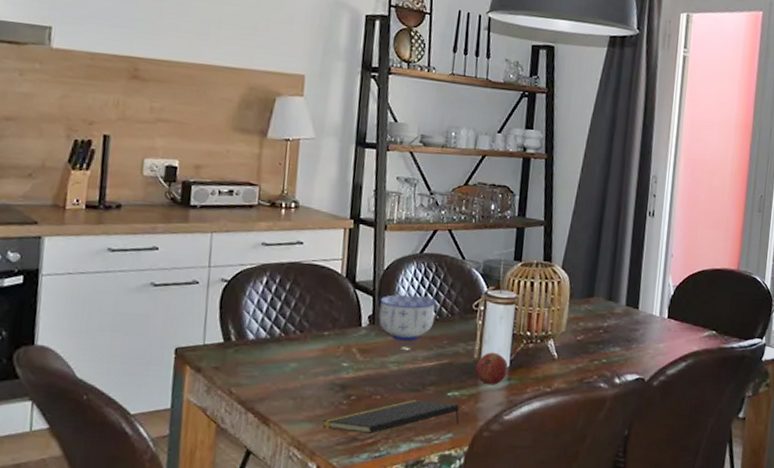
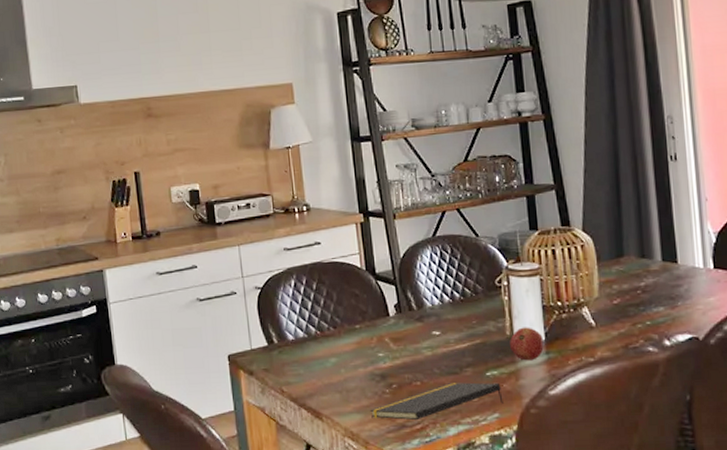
bowl: present [379,294,436,341] -> none [402,278,459,325]

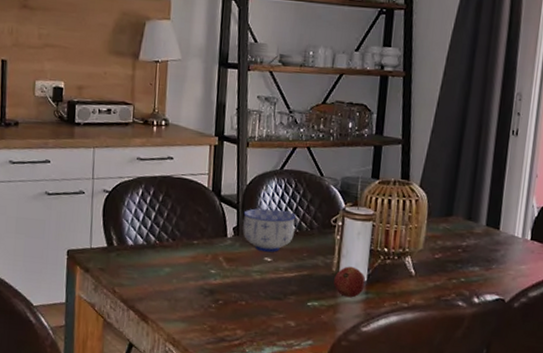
notepad: present [370,382,503,421] -> none [194,307,319,337]
bowl: none [402,278,459,325] -> present [243,208,296,252]

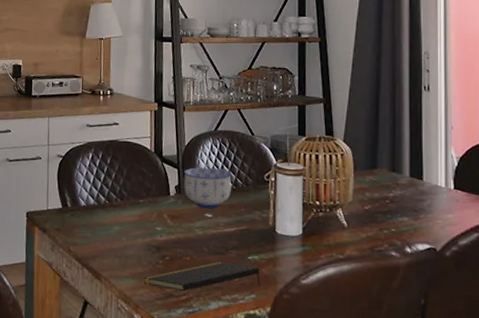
notepad: none [194,307,319,337] -> present [143,262,261,292]
fruit: present [334,266,365,298] -> none [271,220,301,251]

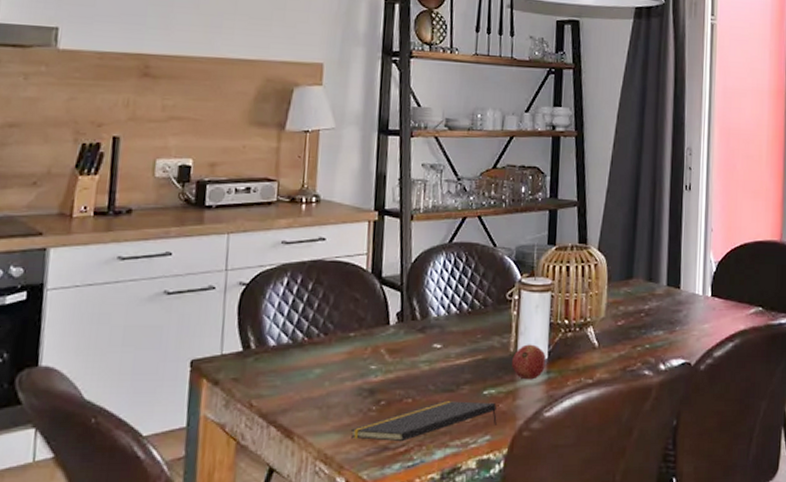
bowl: present [183,167,232,208] -> none [408,287,468,337]
fruit: none [271,220,301,251] -> present [512,344,546,380]

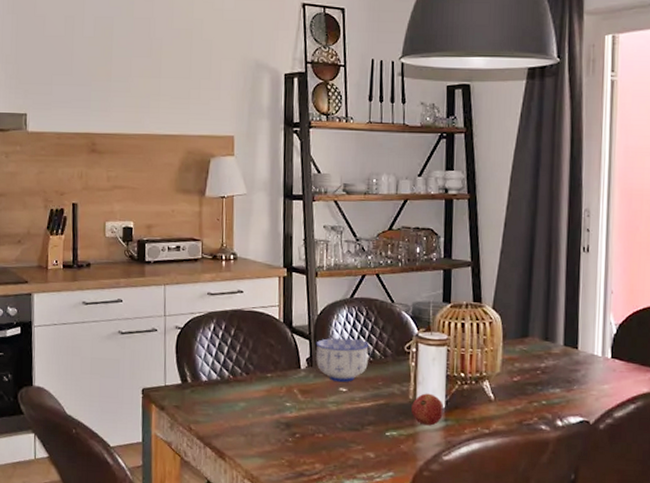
notepad: present [350,401,497,442] -> none [271,438,399,471]
bowl: none [408,287,468,337] -> present [316,337,369,382]

